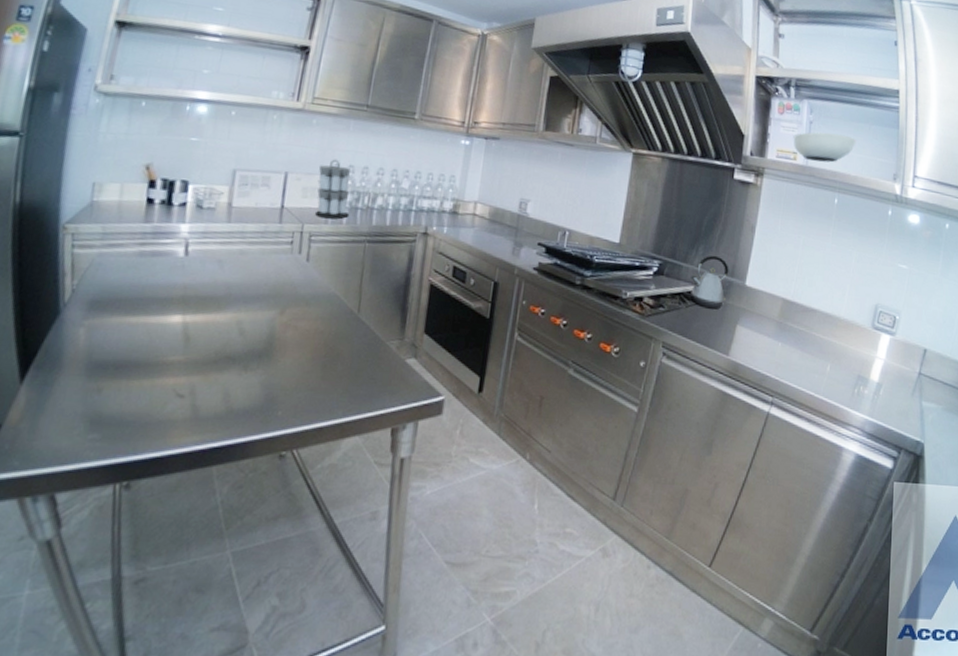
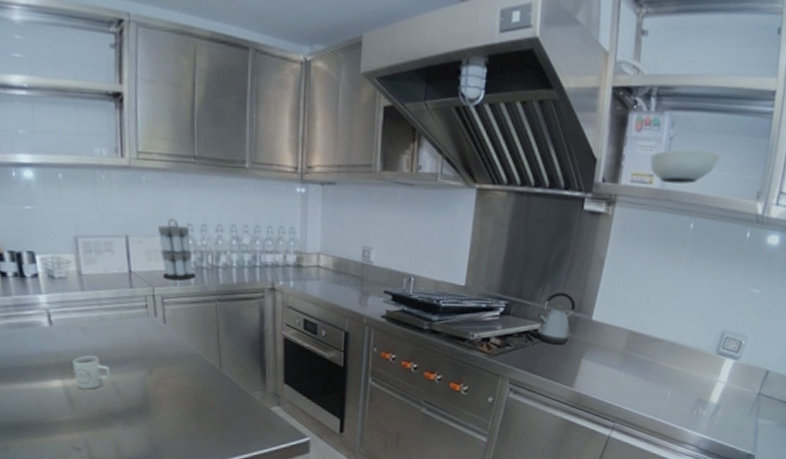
mug: none [197,290,240,328] -> present [73,355,111,390]

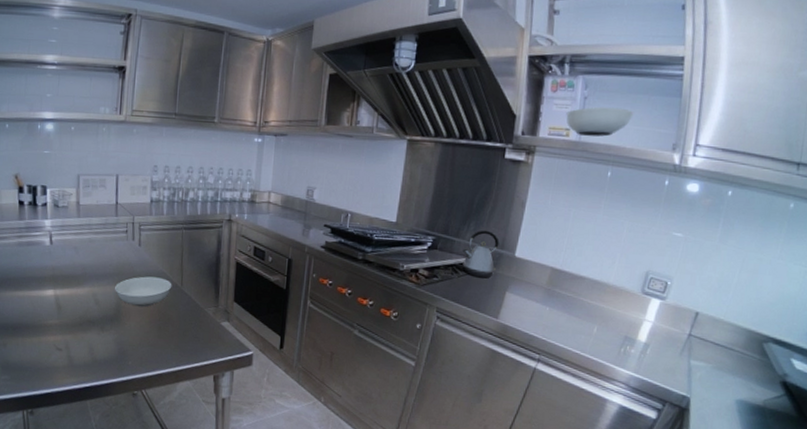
mug: present [73,355,111,390] -> none [64,270,93,299]
bowl: none [139,359,209,395] -> present [115,276,172,308]
spice rack: present [158,218,195,281] -> none [142,161,167,212]

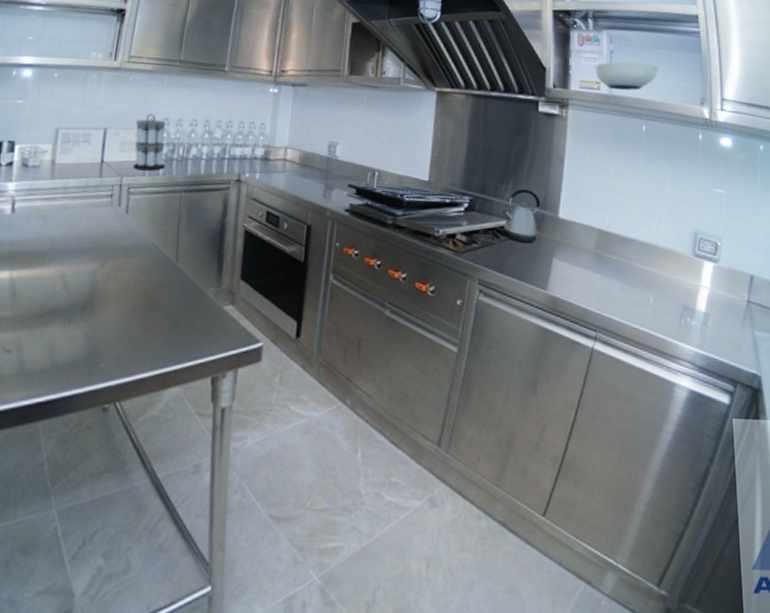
bowl: present [115,276,172,308] -> none [90,250,165,291]
spice rack: none [142,161,167,212] -> present [133,113,165,171]

